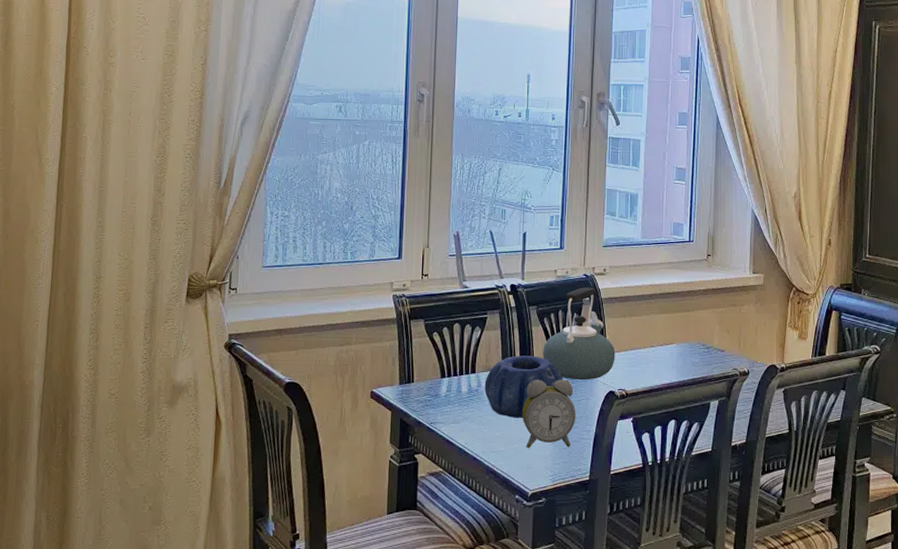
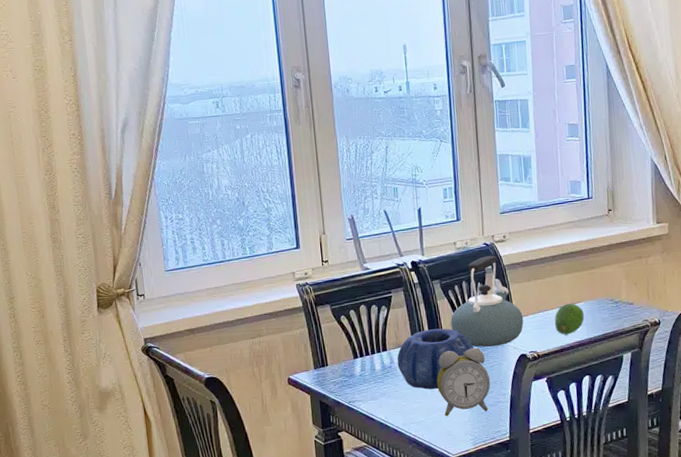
fruit: none [645,344,675,376] -> present [554,303,584,335]

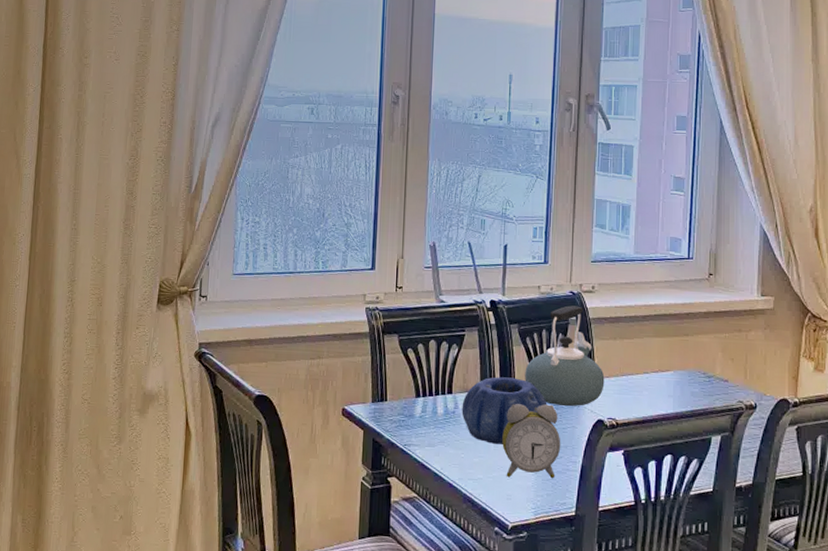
fruit: present [554,303,584,335] -> none [638,370,672,406]

